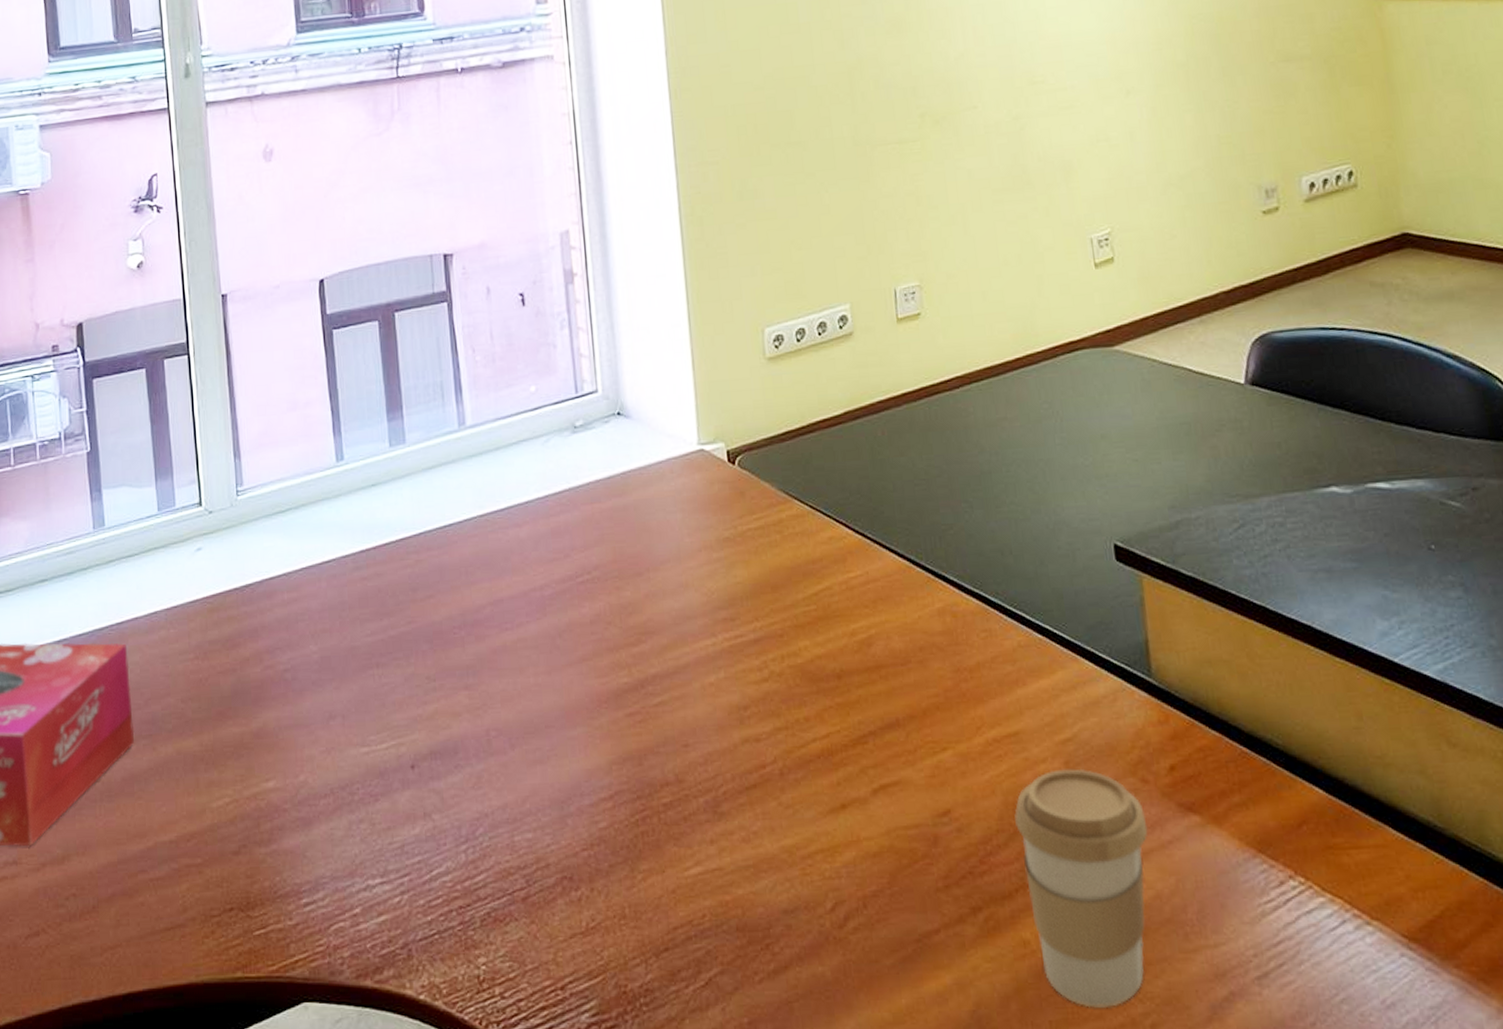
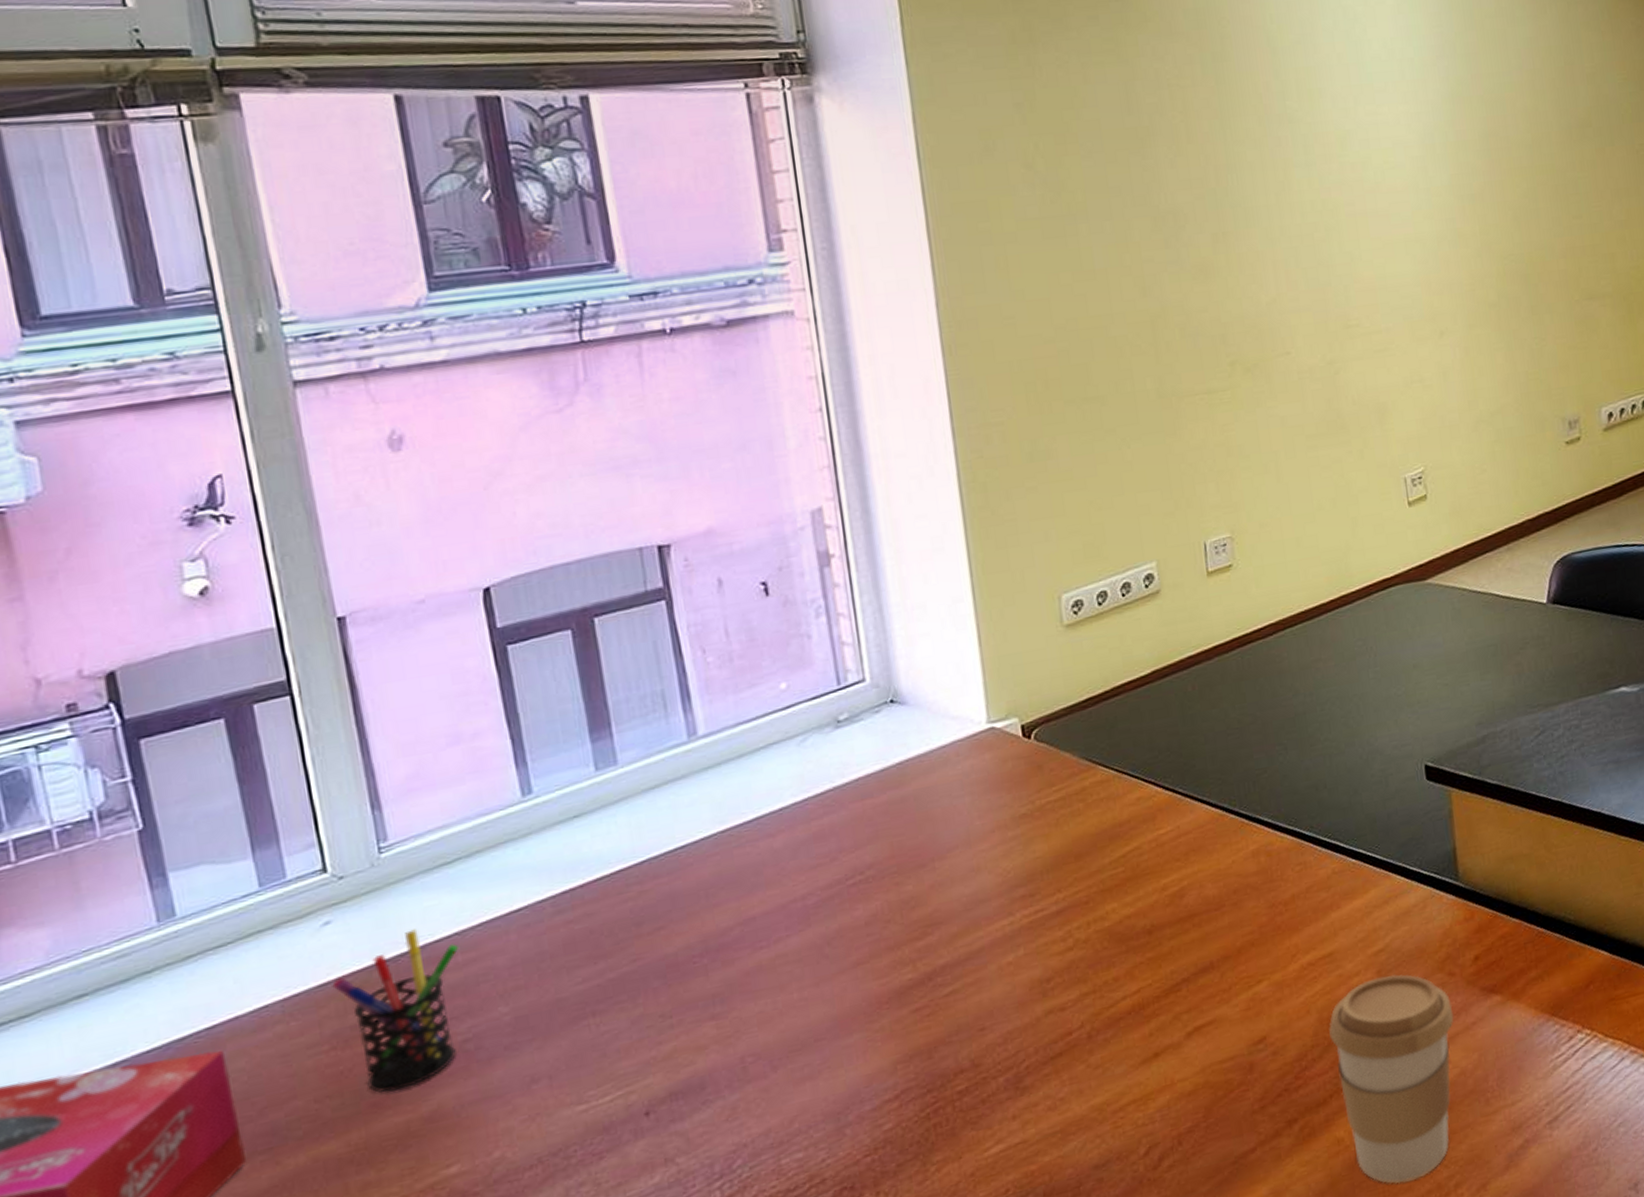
pen holder: none [199,565,286,705] -> present [332,929,460,1093]

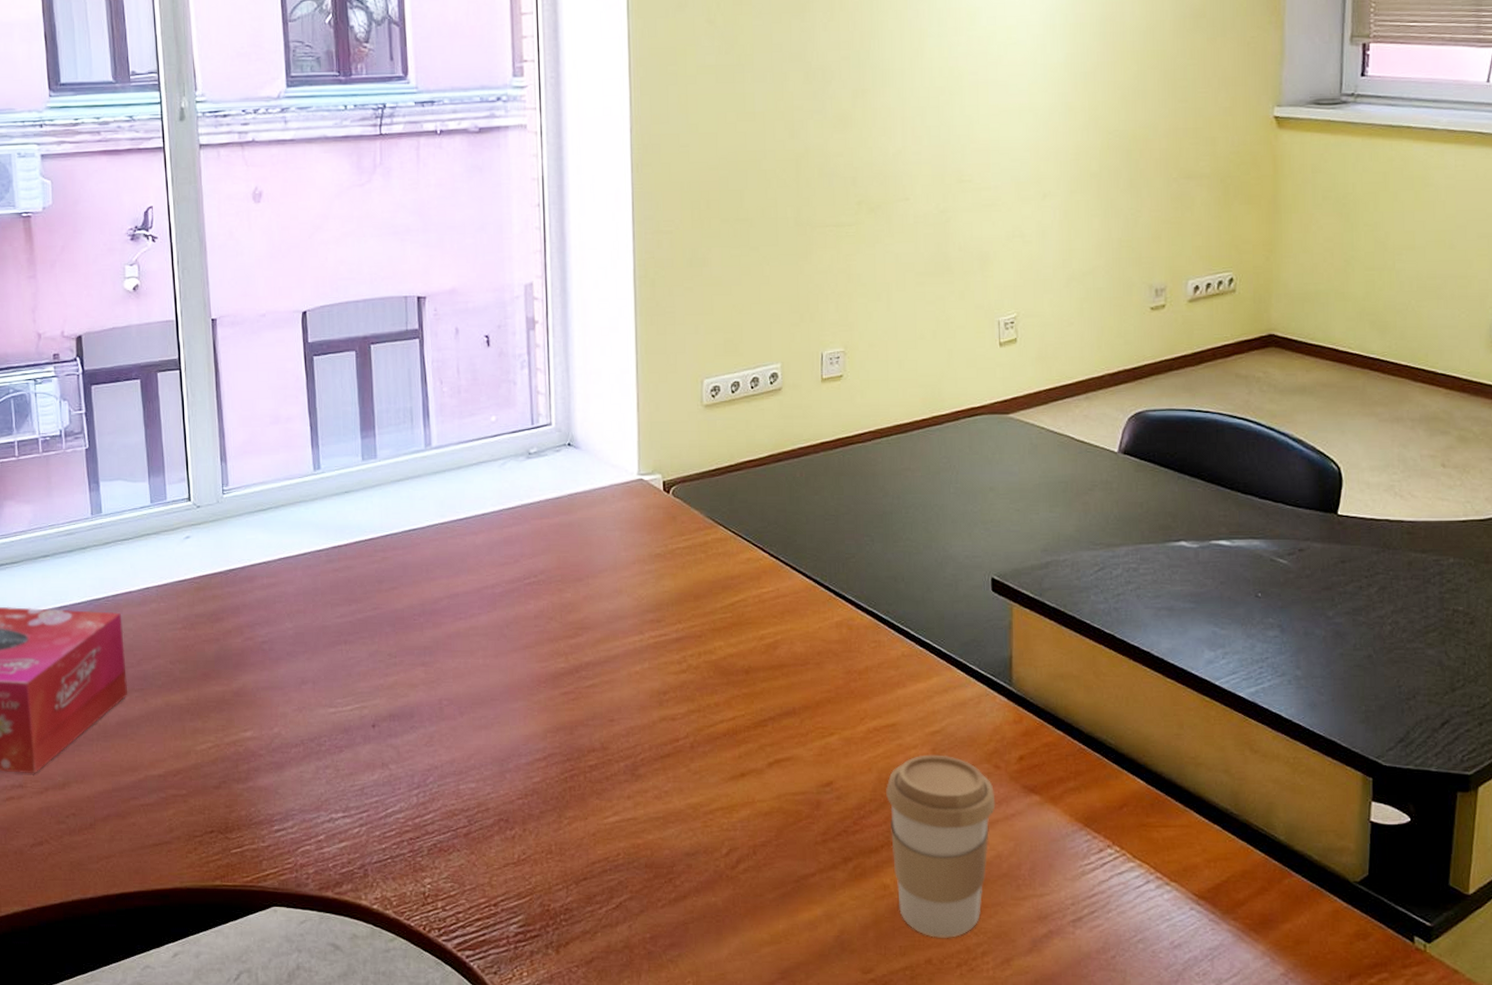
pen holder: present [332,929,460,1093] -> none [187,553,266,668]

